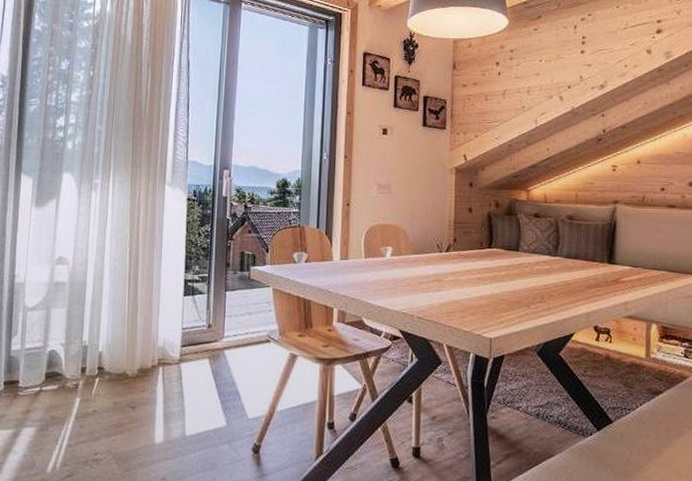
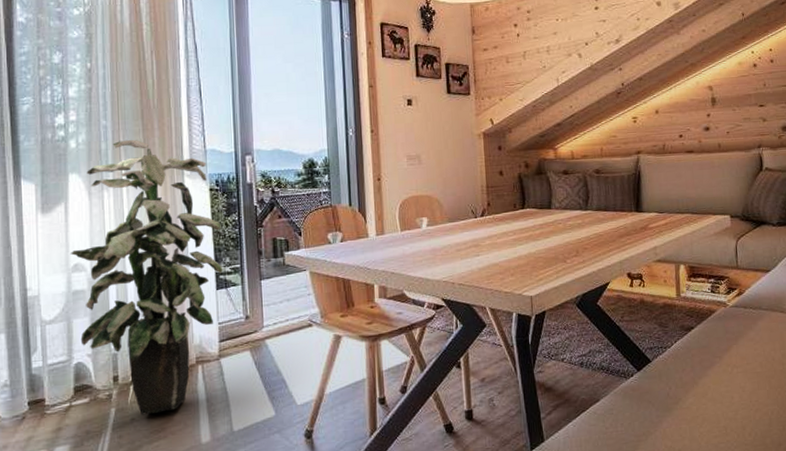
indoor plant: none [56,145,194,409] -> present [70,139,223,416]

